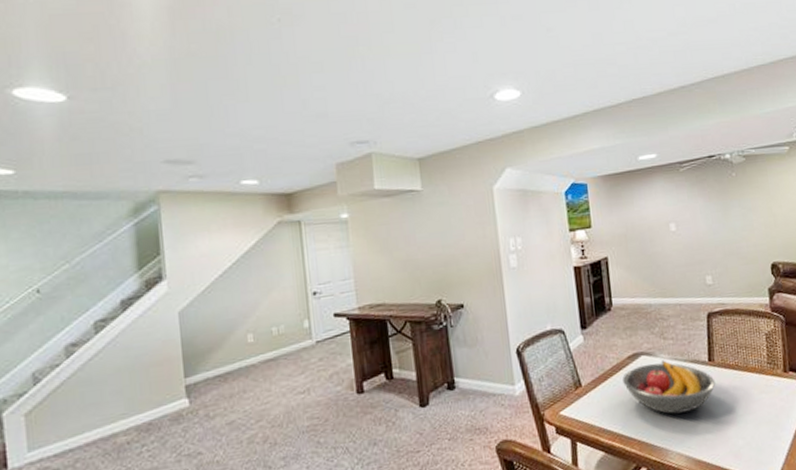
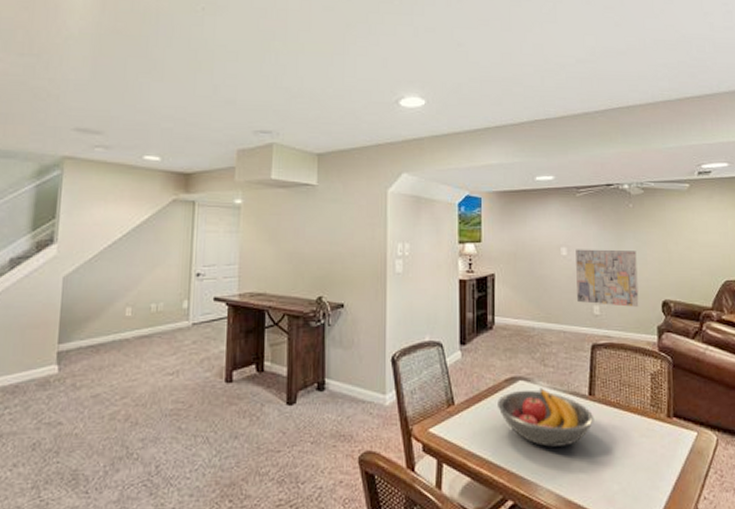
wall art: none [684,218,749,275] -> present [576,249,639,307]

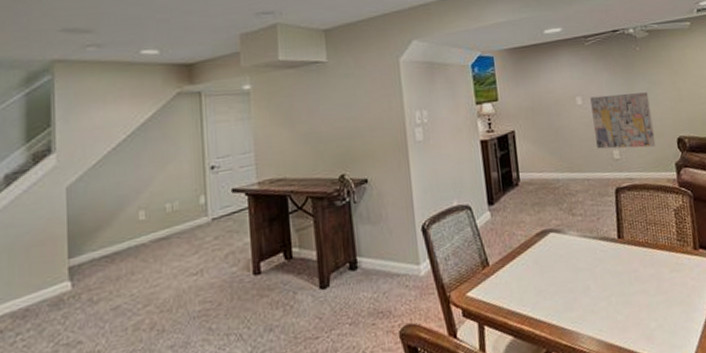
fruit bowl: present [498,388,595,447] -> none [531,237,626,295]

